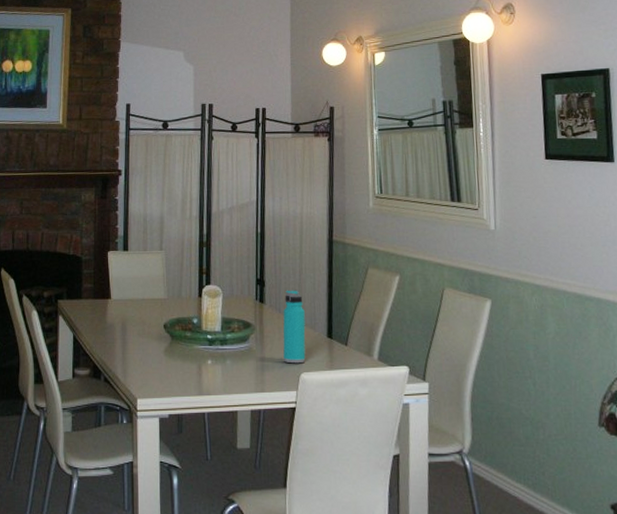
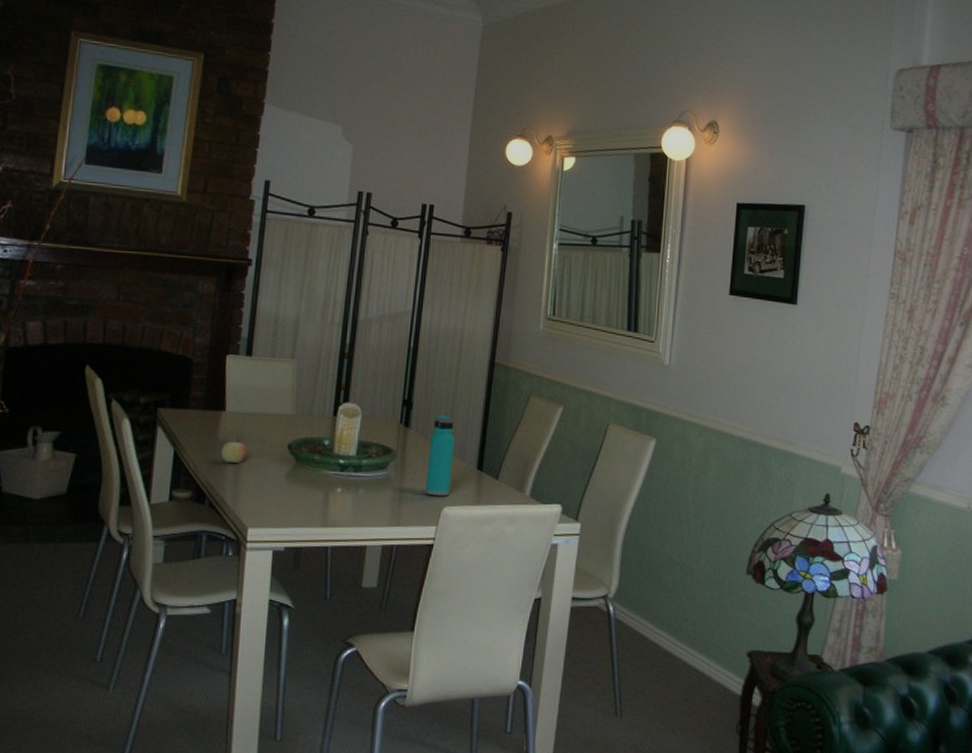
fruit: none [111,322,130,344] -> present [221,438,246,464]

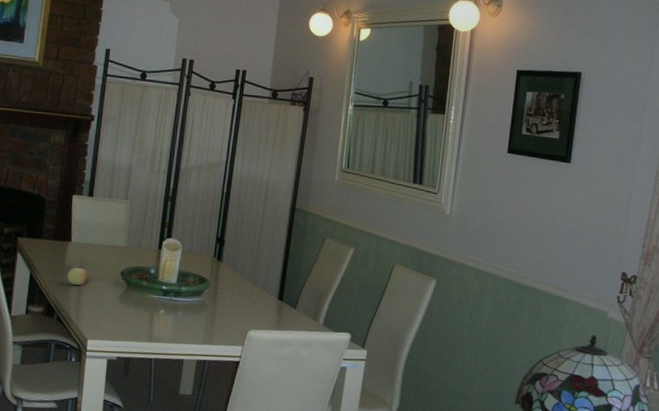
water bottle: present [425,414,455,497] -> none [234,251,260,321]

